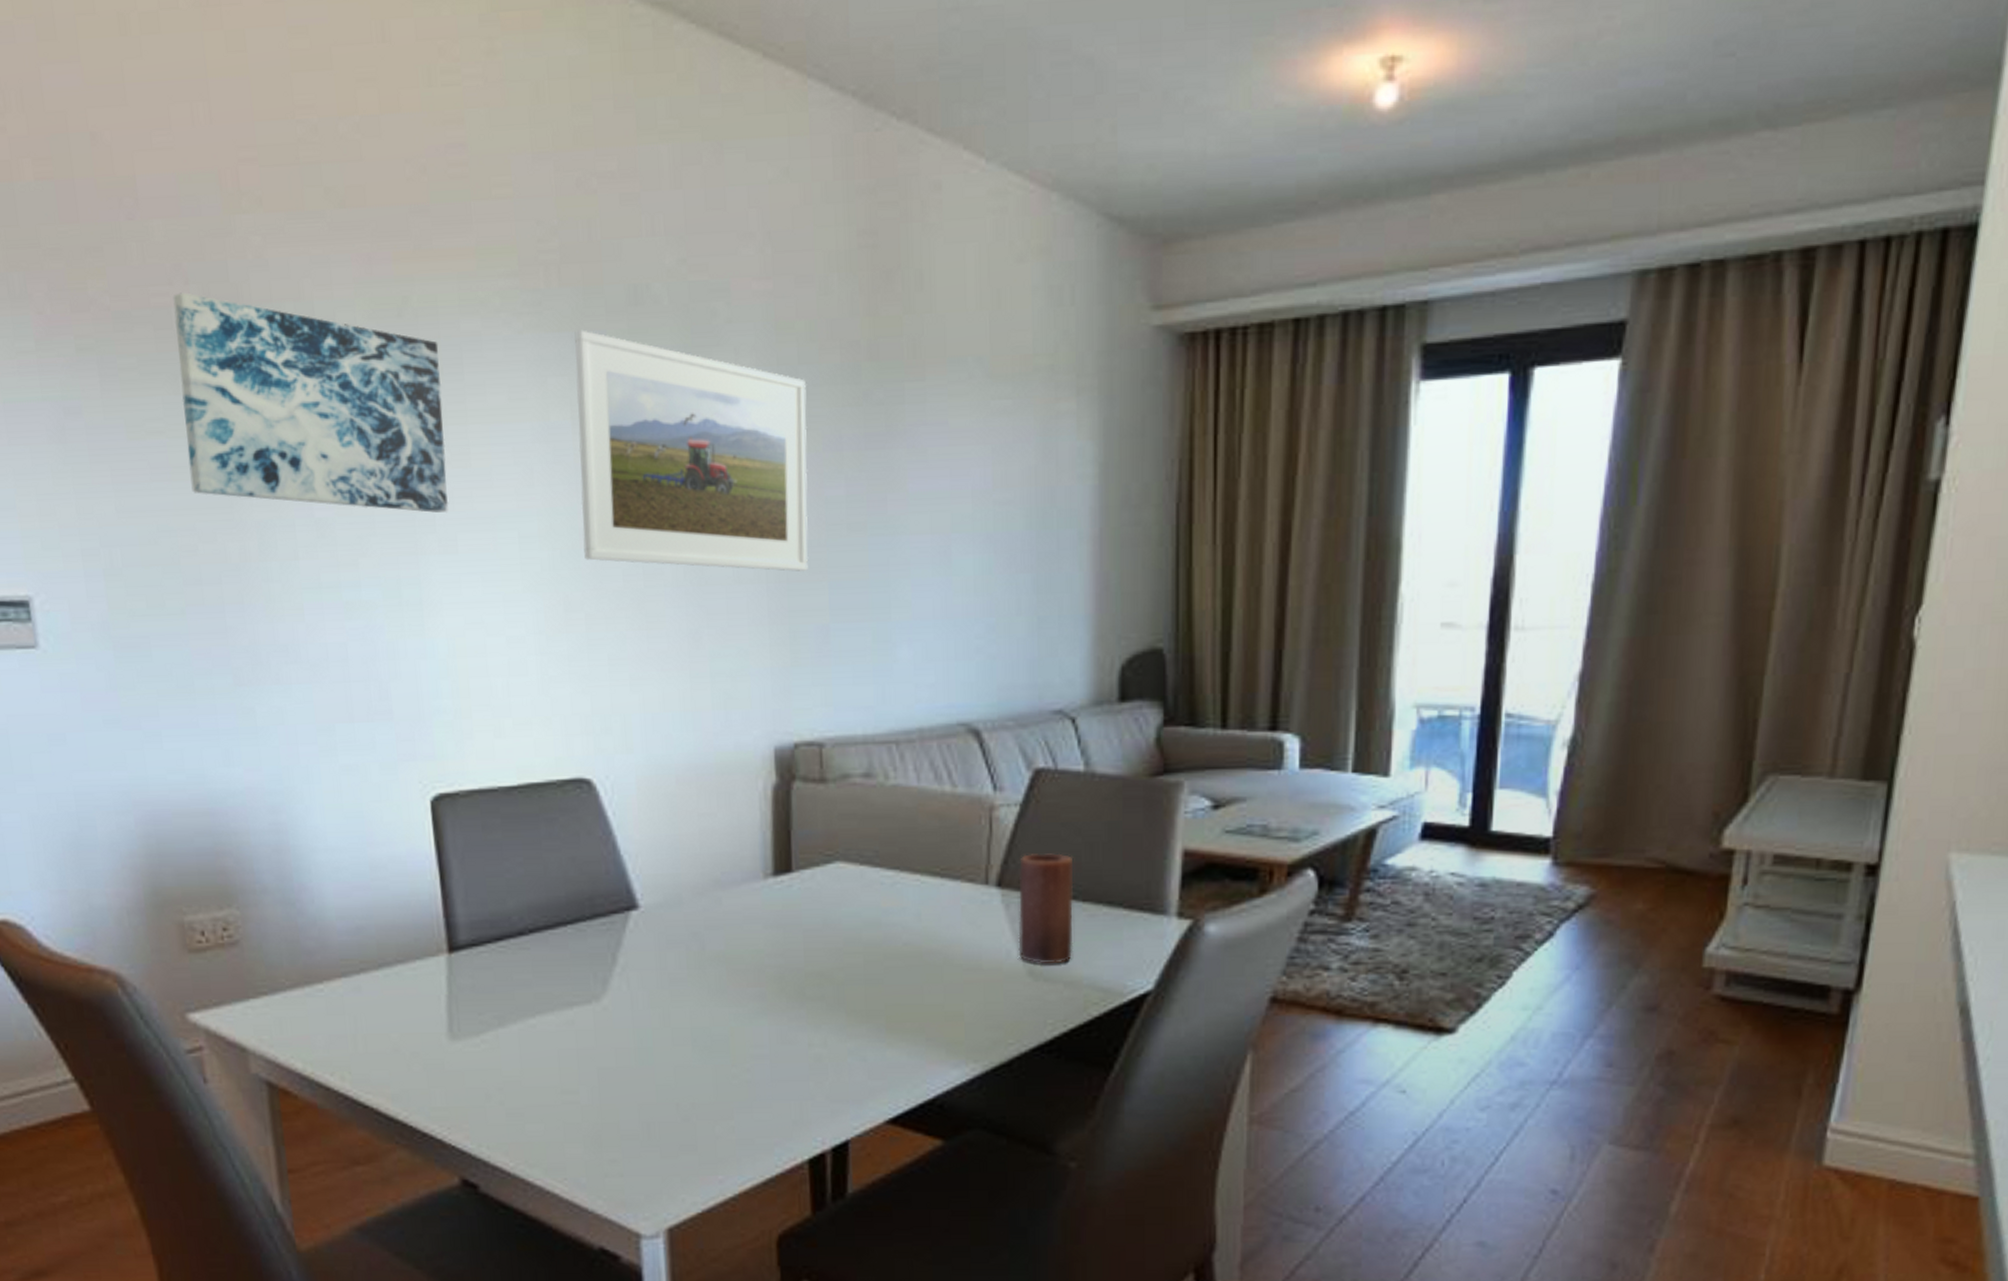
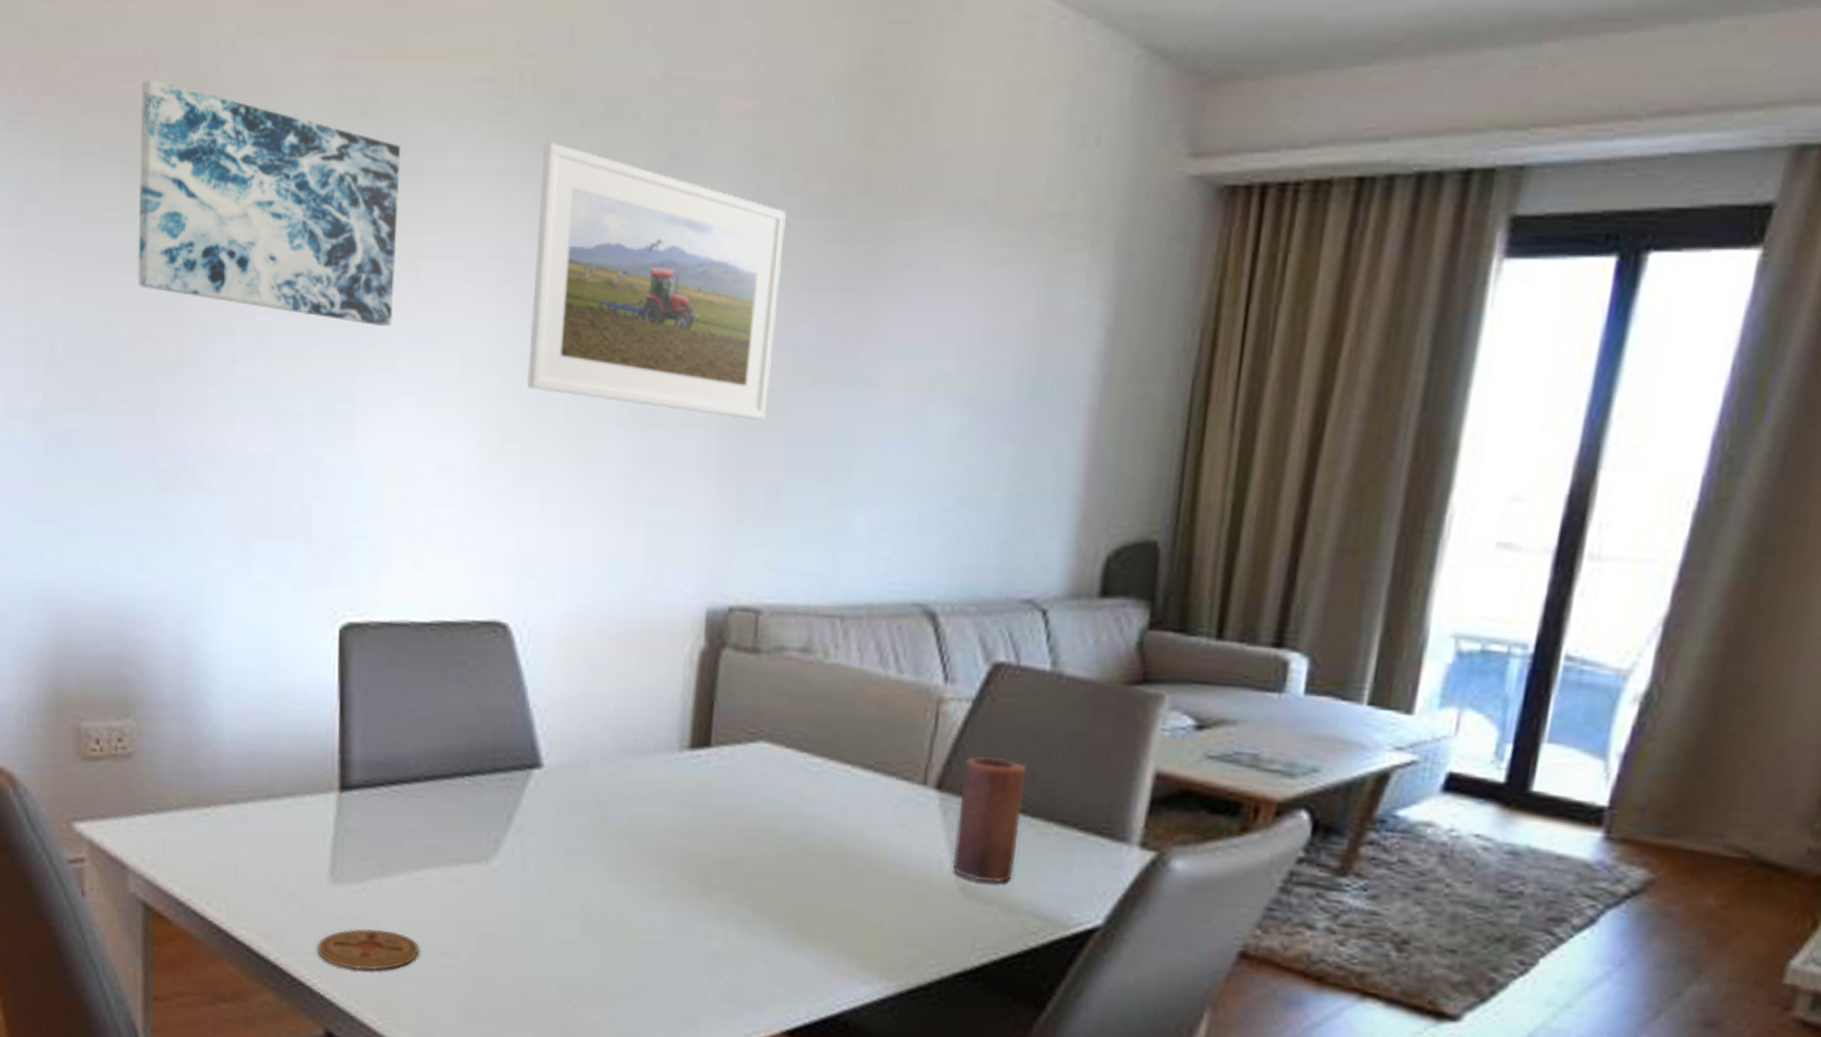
coaster: none [443,1077,543,1118] -> present [316,928,420,971]

